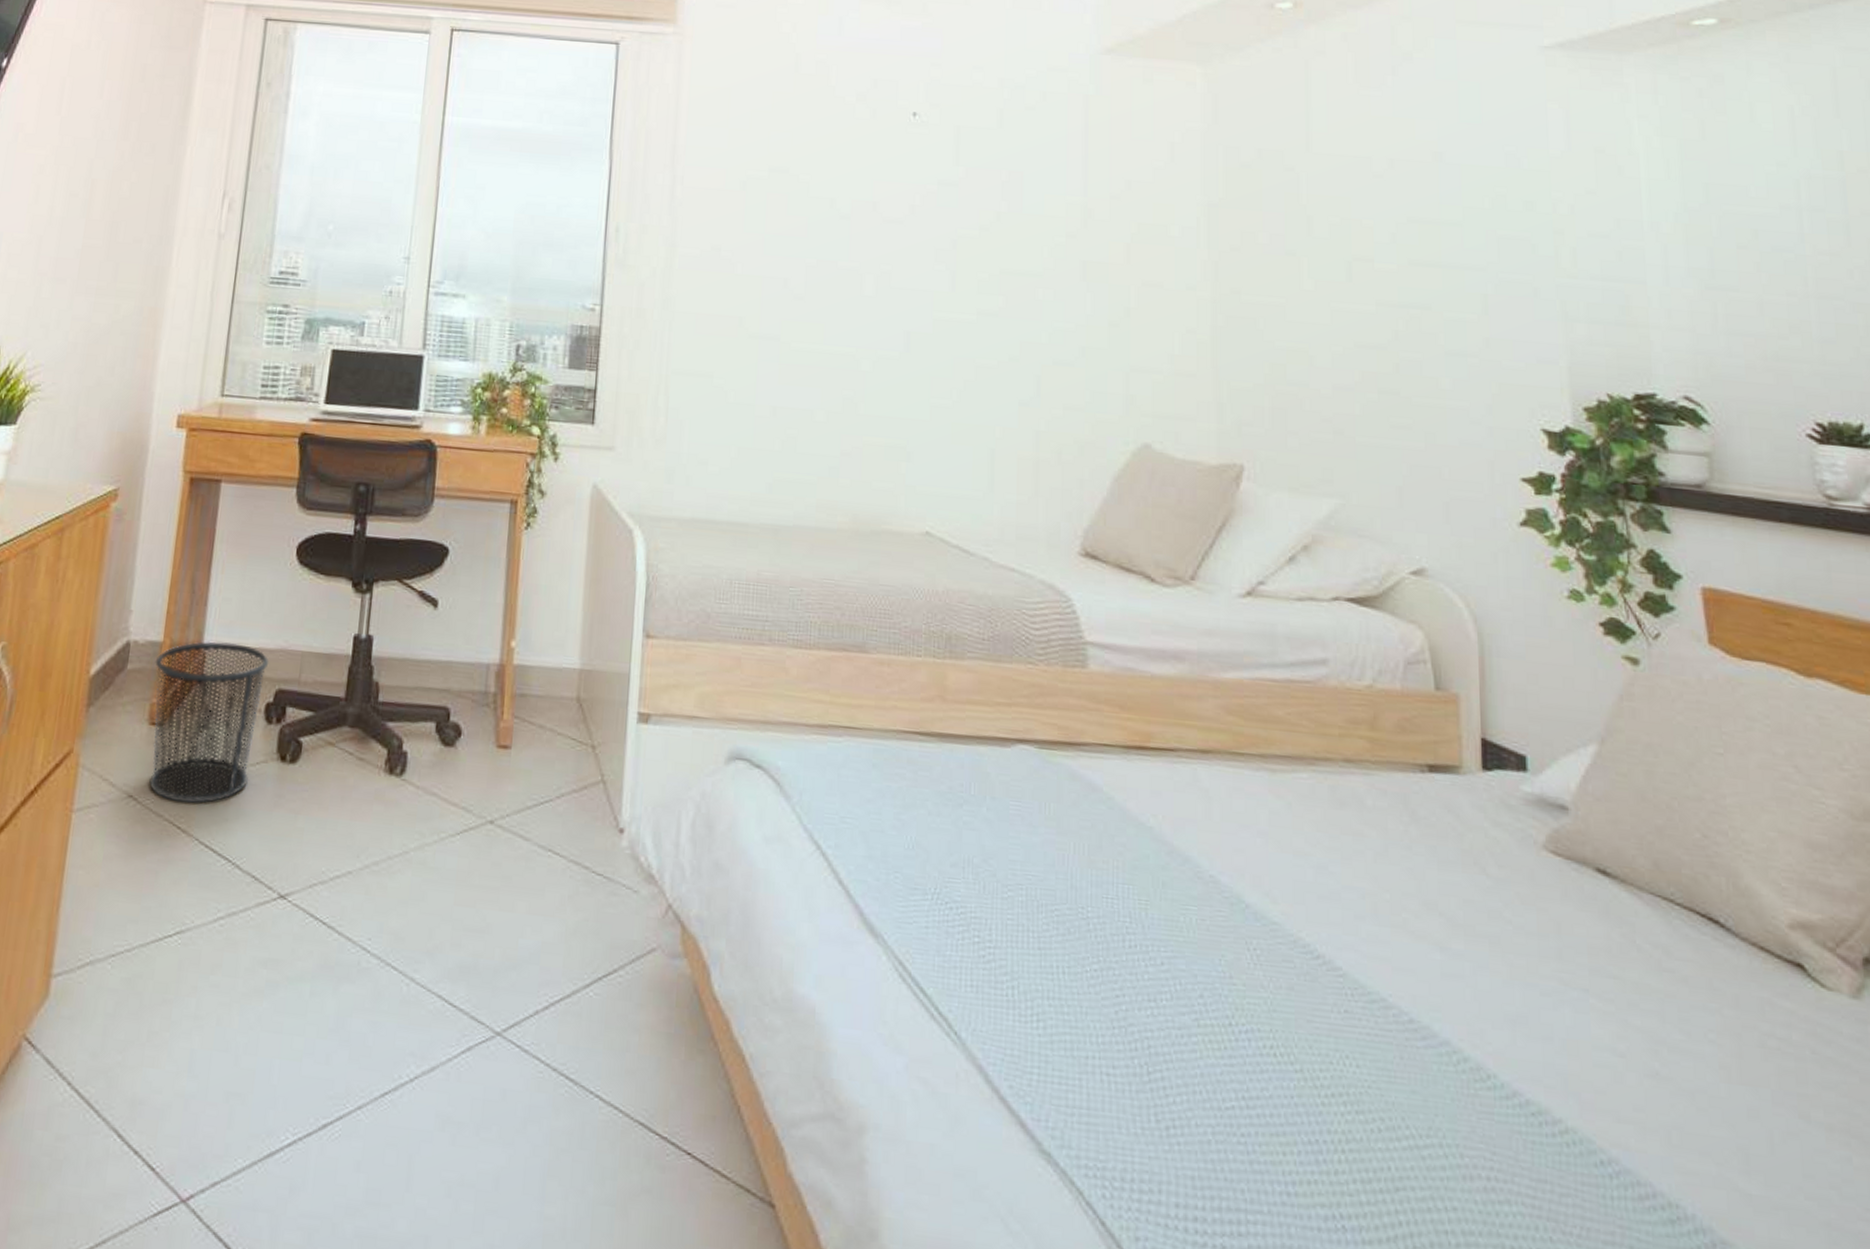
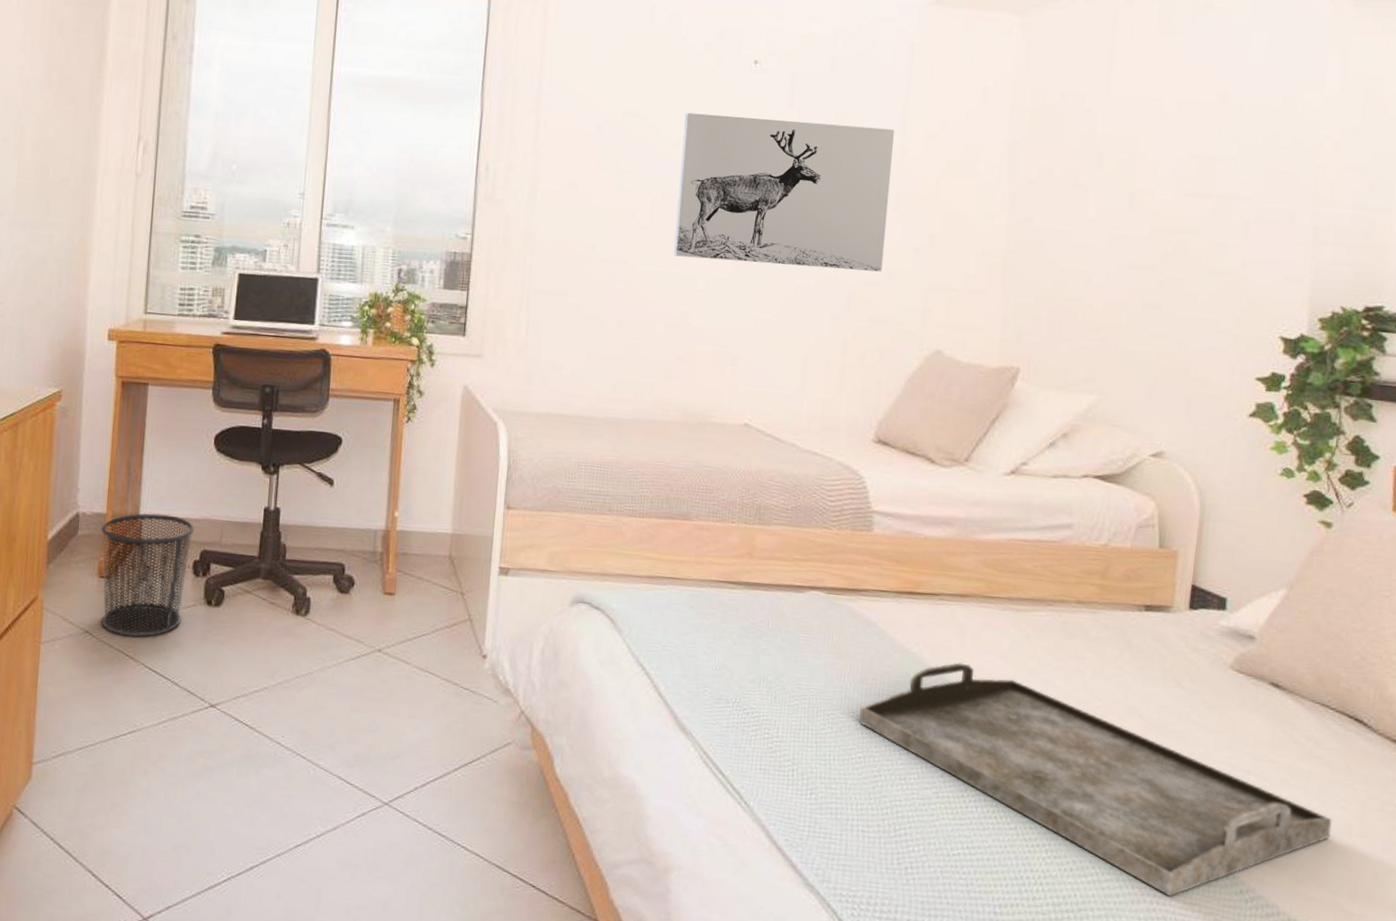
wall art: none [832,169,1075,351] -> present [673,112,894,272]
serving tray: none [1091,840,1704,1170] -> present [859,662,1332,897]

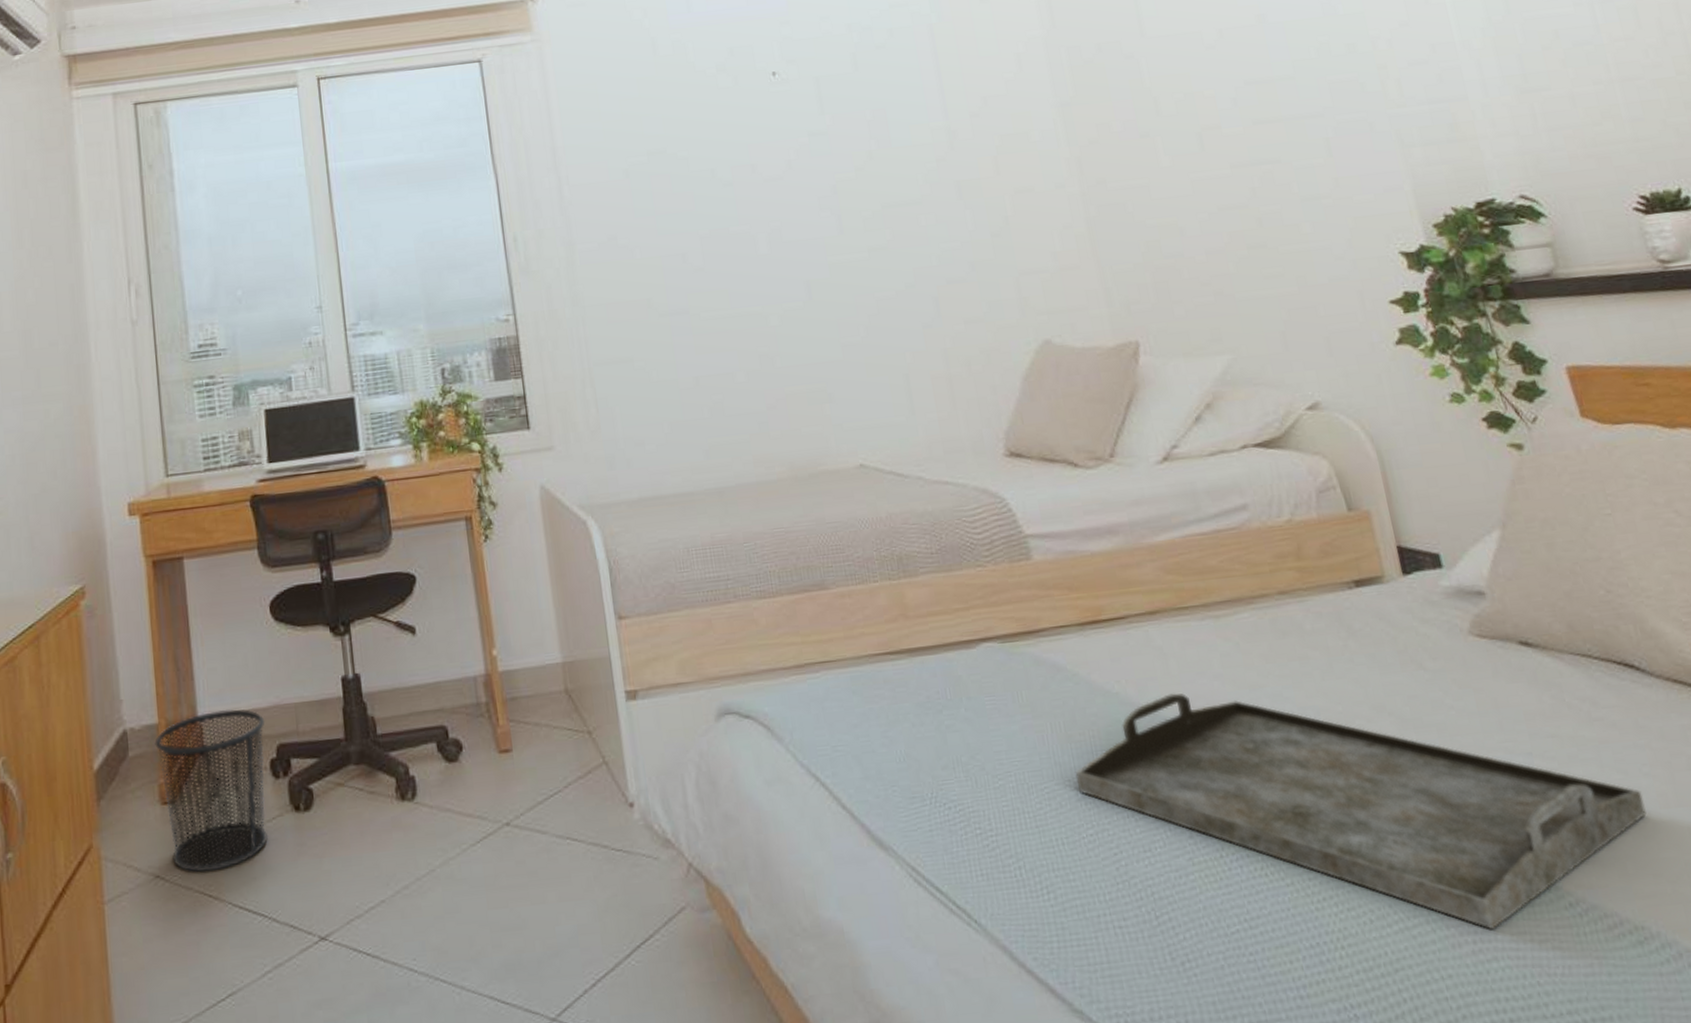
wall art: present [673,112,894,272] -> none [713,115,963,295]

